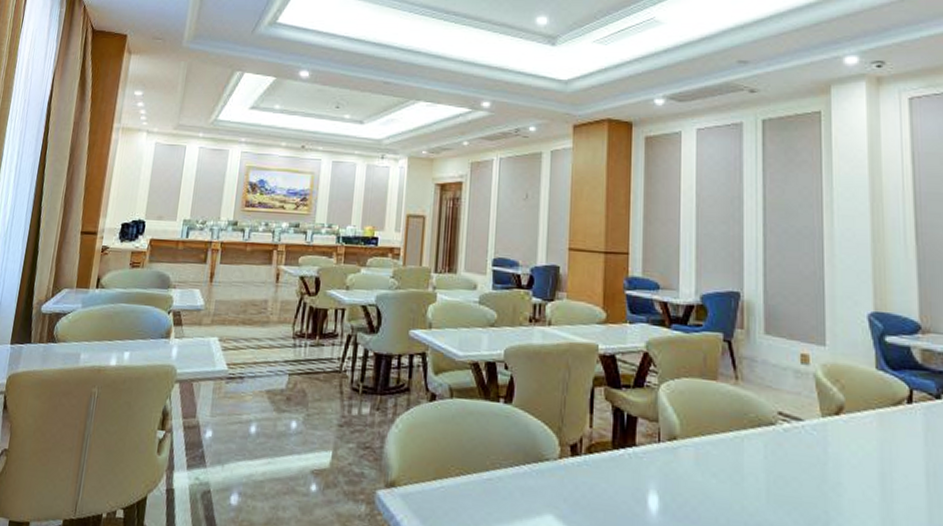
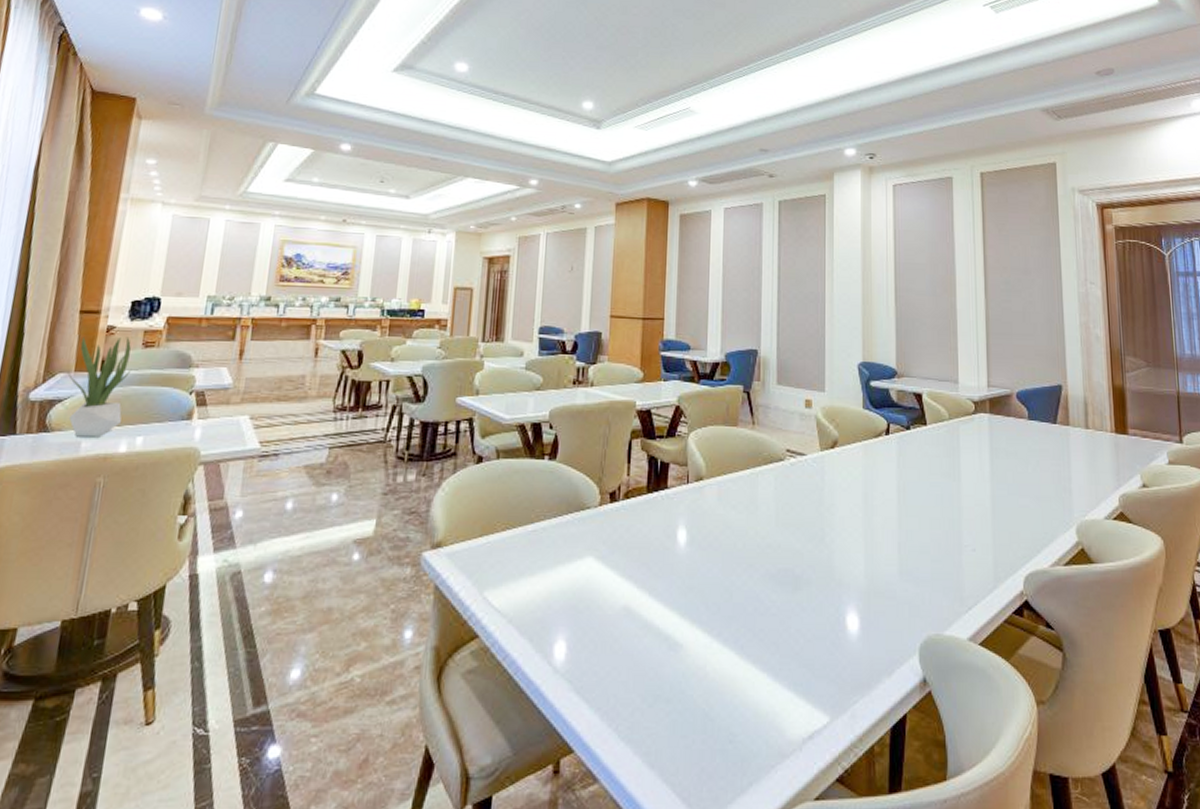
potted plant: none [71,255,121,352] -> present [67,336,132,439]

